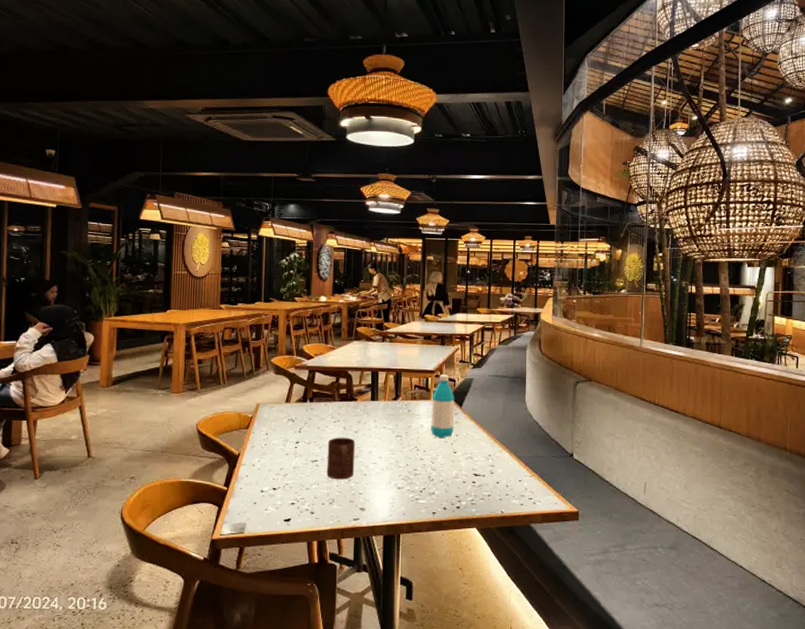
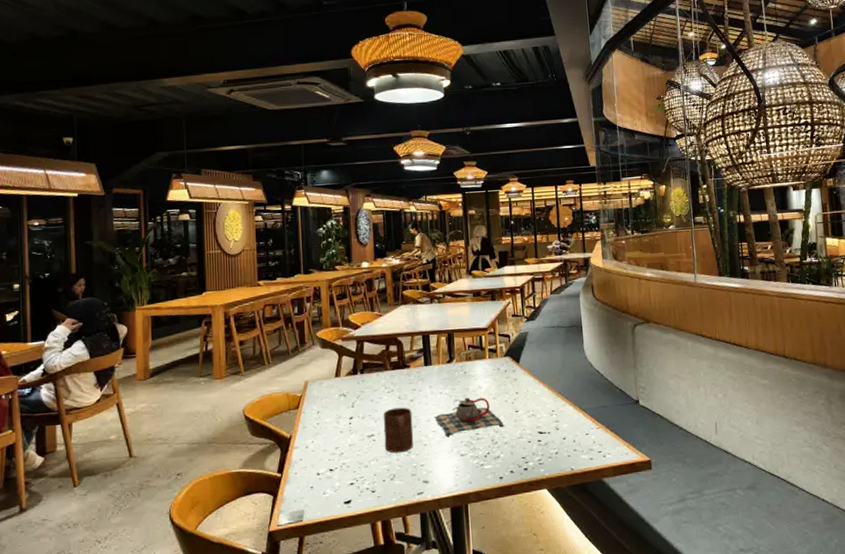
teapot: none [375,435,442,470] -> present [434,398,504,437]
water bottle: present [431,374,455,439] -> none [487,330,514,399]

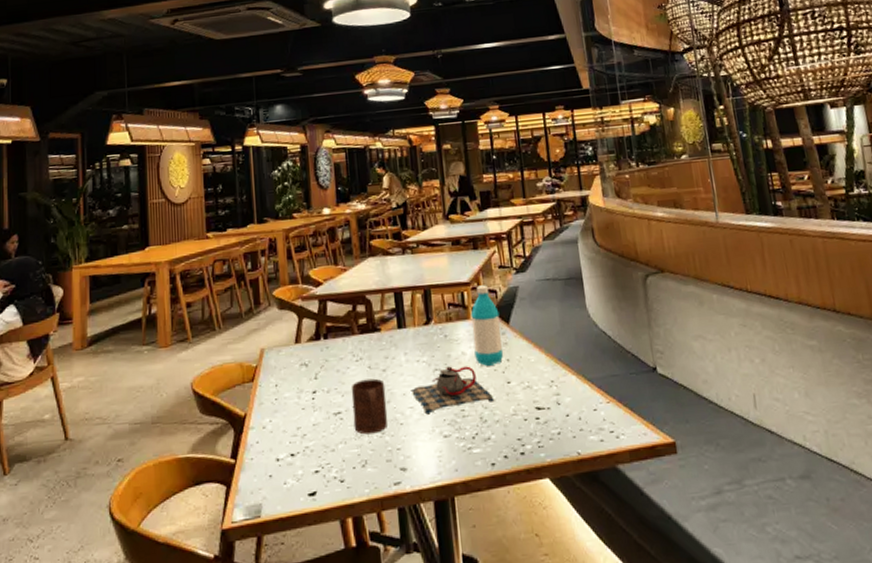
water bottle: none [487,330,514,399] -> present [470,285,504,367]

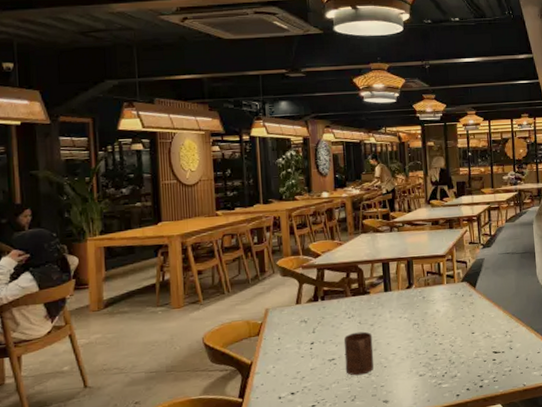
teapot: present [410,366,495,415] -> none [393,321,461,359]
water bottle: present [470,285,504,367] -> none [445,257,470,321]

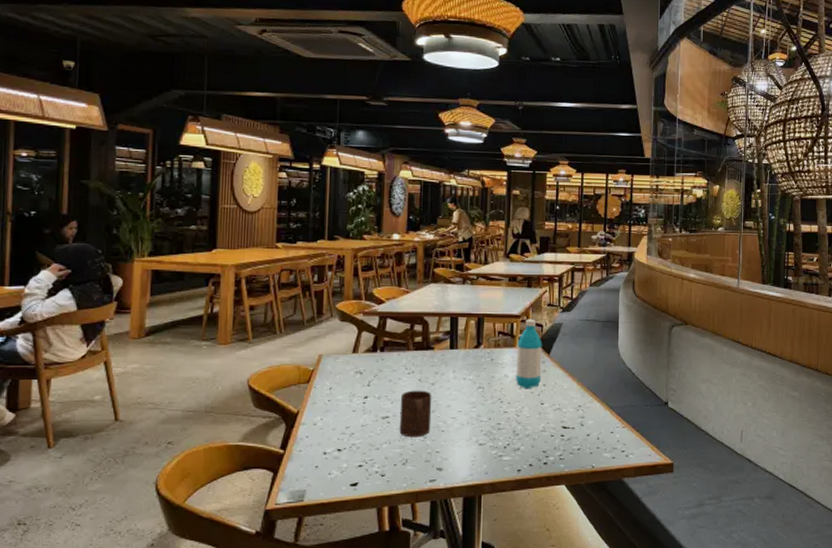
water bottle: none [445,257,470,321] -> present [516,319,542,389]

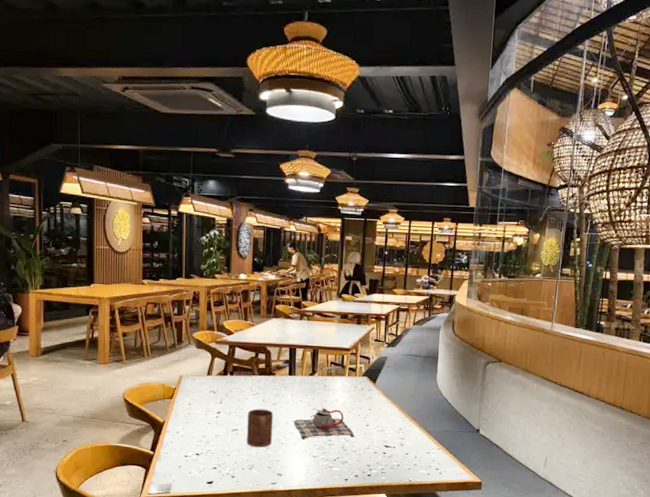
teapot: none [454,386,528,425] -> present [292,408,355,440]
water bottle: present [516,319,542,389] -> none [345,352,369,413]

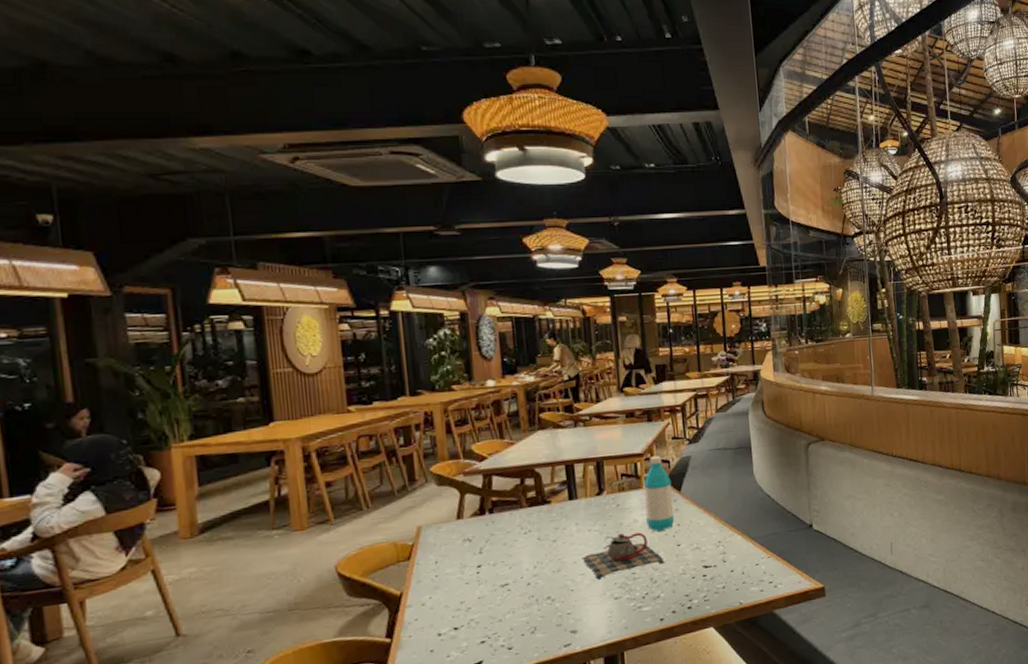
cup: present [246,408,274,448] -> none [519,549,559,603]
water bottle: none [345,352,369,413] -> present [643,455,675,532]

